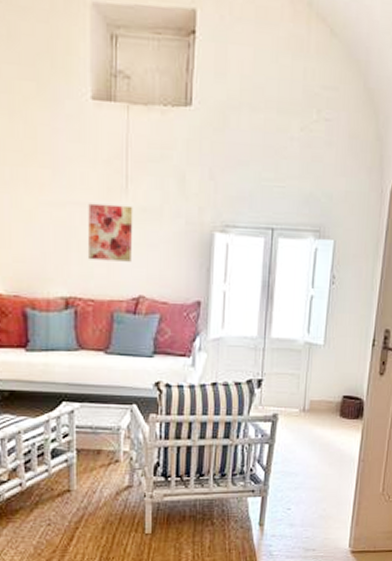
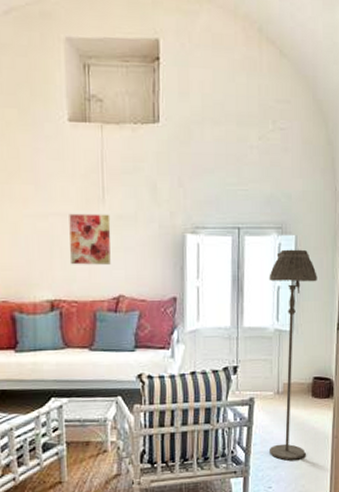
floor lamp: none [291,255,355,482] -> present [269,249,317,460]

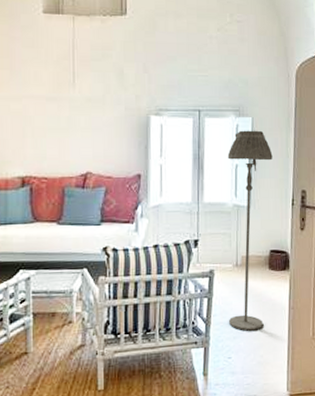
wall art: present [69,213,111,265] -> none [41,96,80,144]

